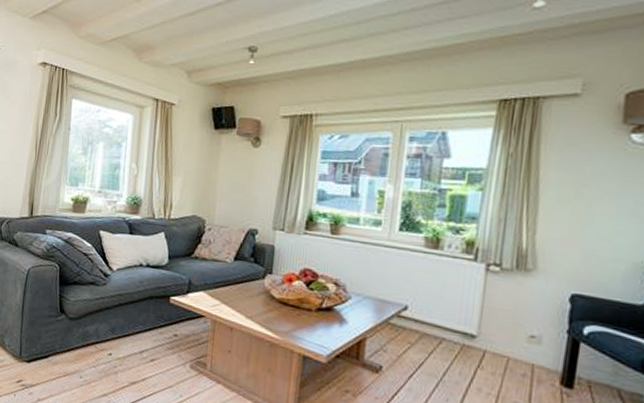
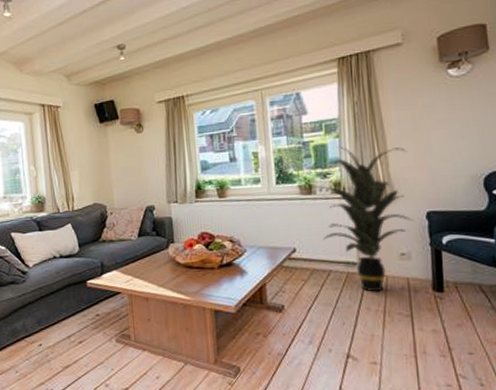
indoor plant: none [436,201,560,374] -> present [309,146,415,293]

